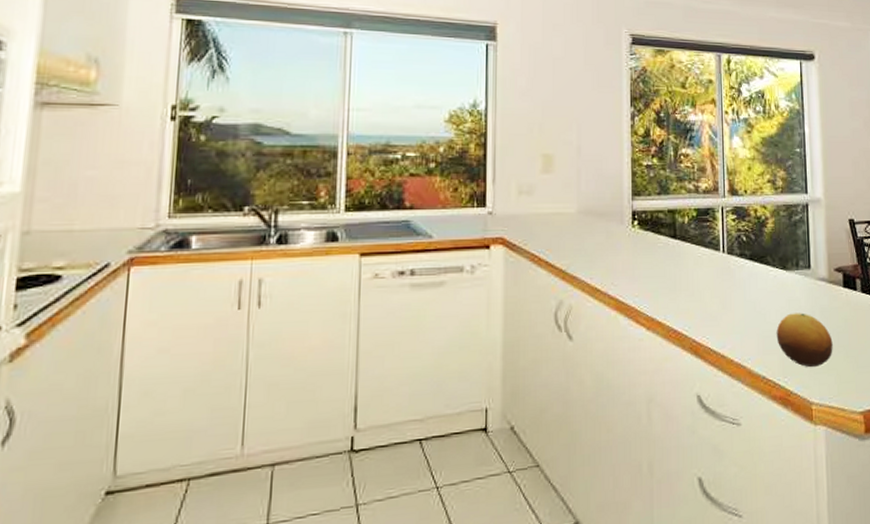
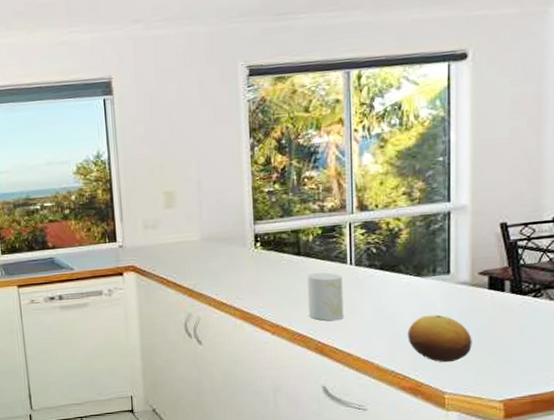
cup: none [682,260,717,316] -> present [307,272,344,321]

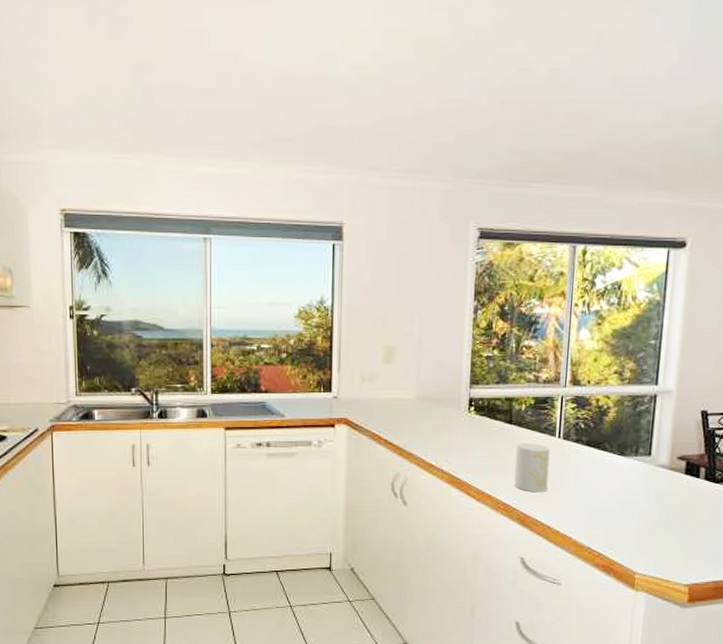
fruit: present [407,314,472,363] -> none [606,495,666,543]

